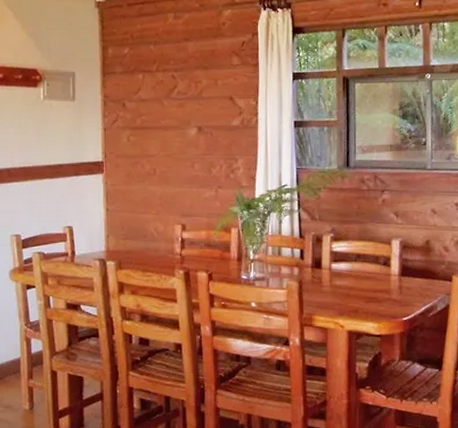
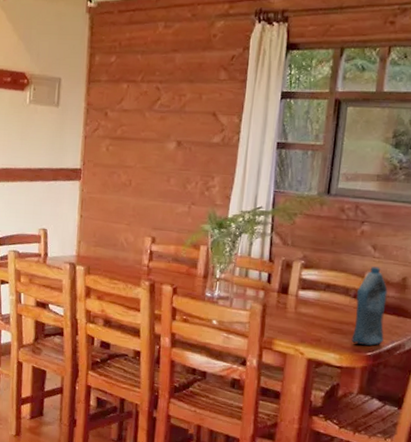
bottle: none [386,233,417,312] -> present [351,266,388,346]

